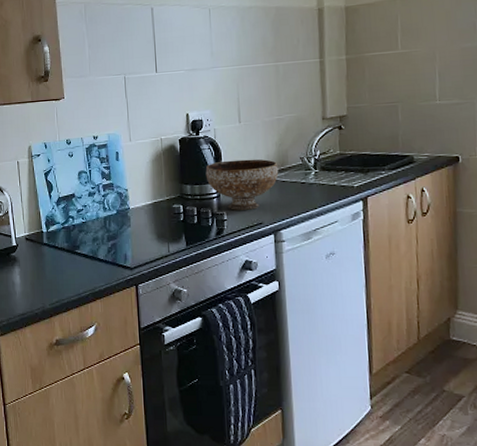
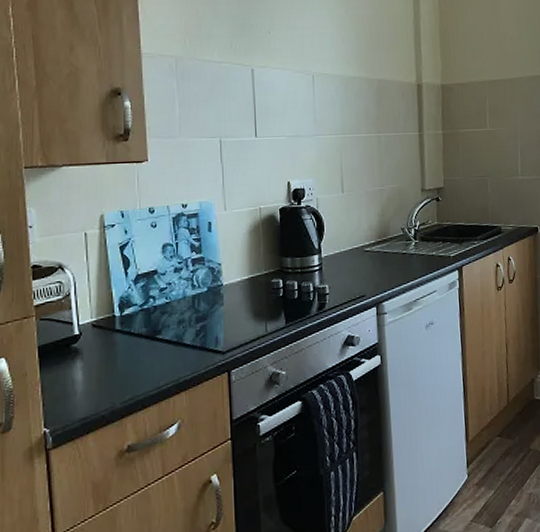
bowl: present [205,159,279,210] -> none [307,229,381,283]

